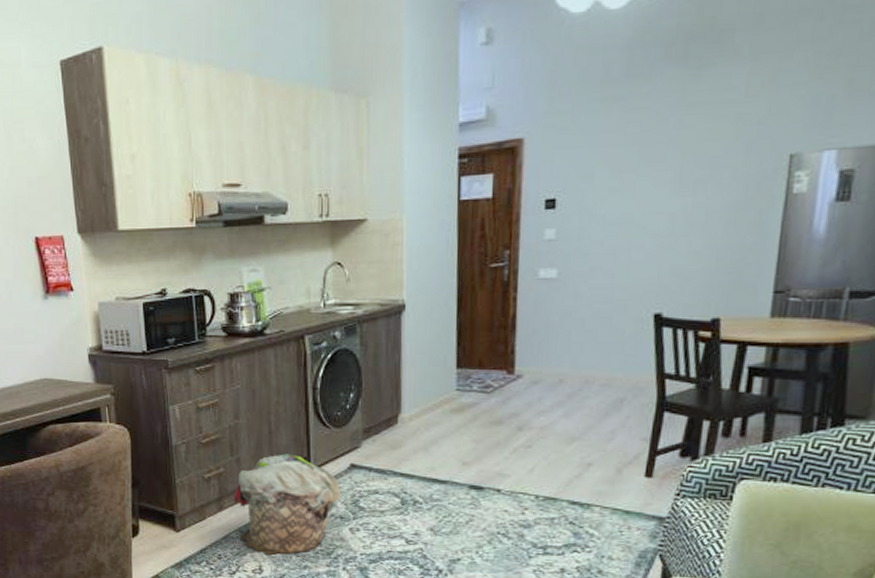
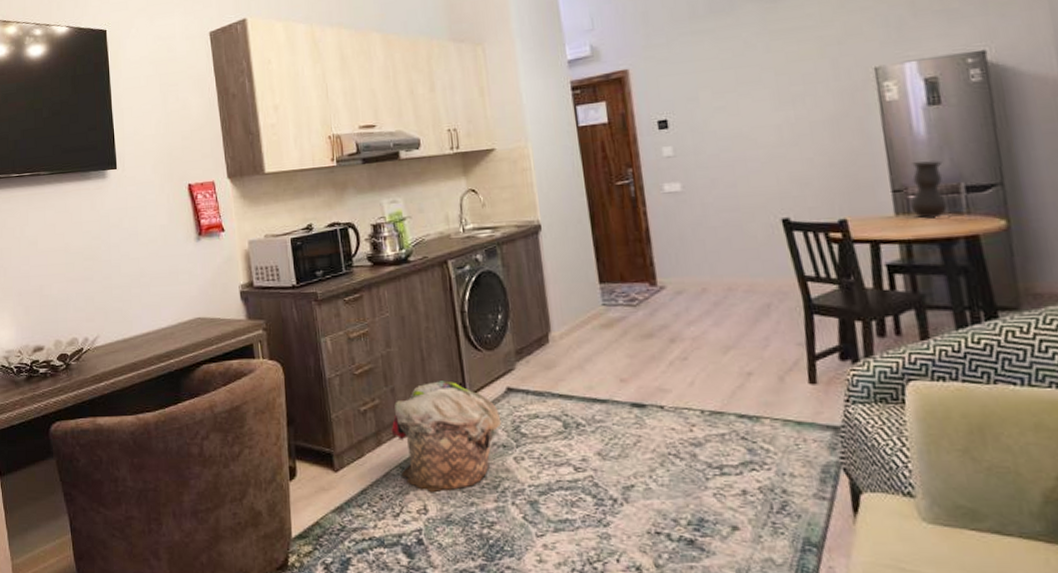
vase: none [787,262,834,323] -> present [909,160,948,219]

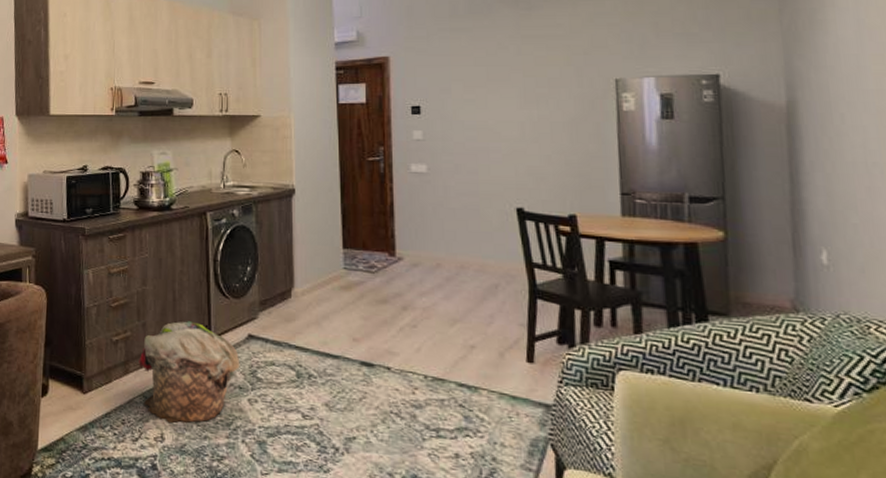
vase: present [909,160,948,219] -> none [636,170,671,223]

